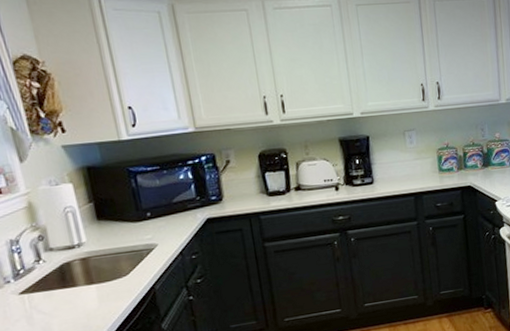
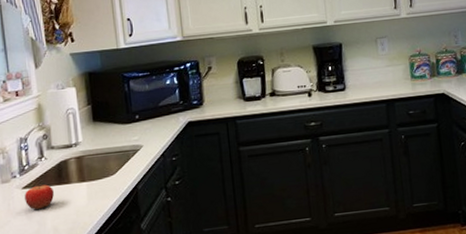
fruit: none [23,287,59,316] -> present [25,183,54,210]

